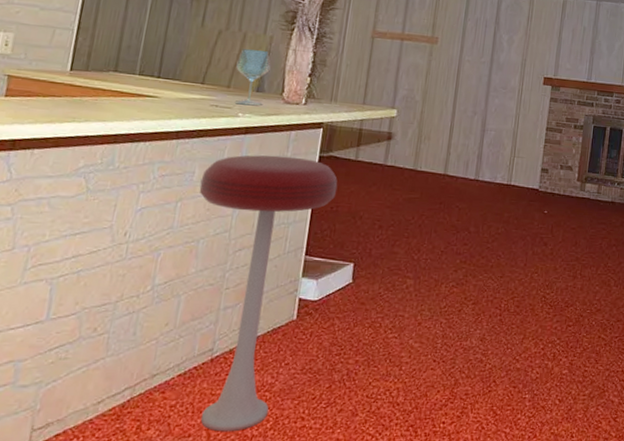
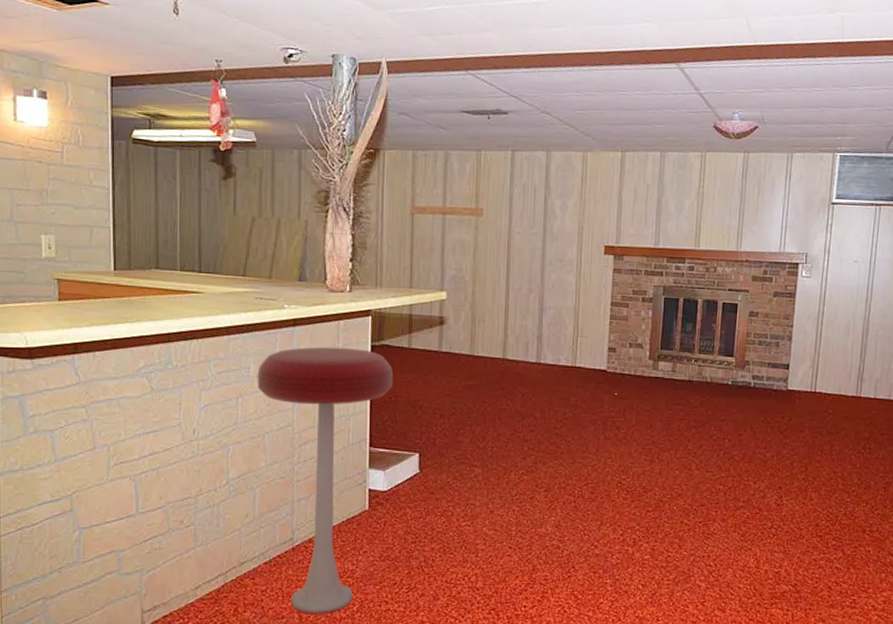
wine glass: present [234,49,271,106] -> none [275,236,310,296]

